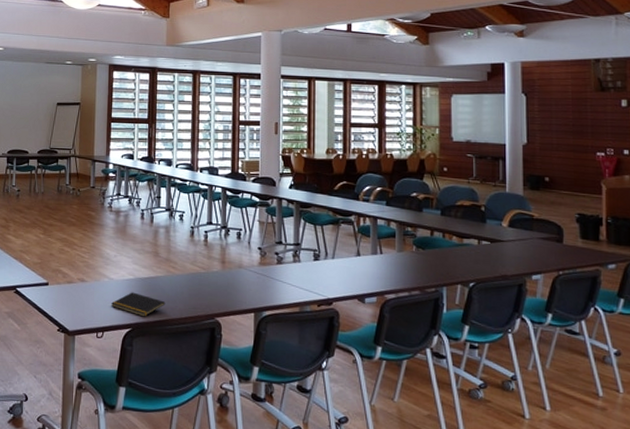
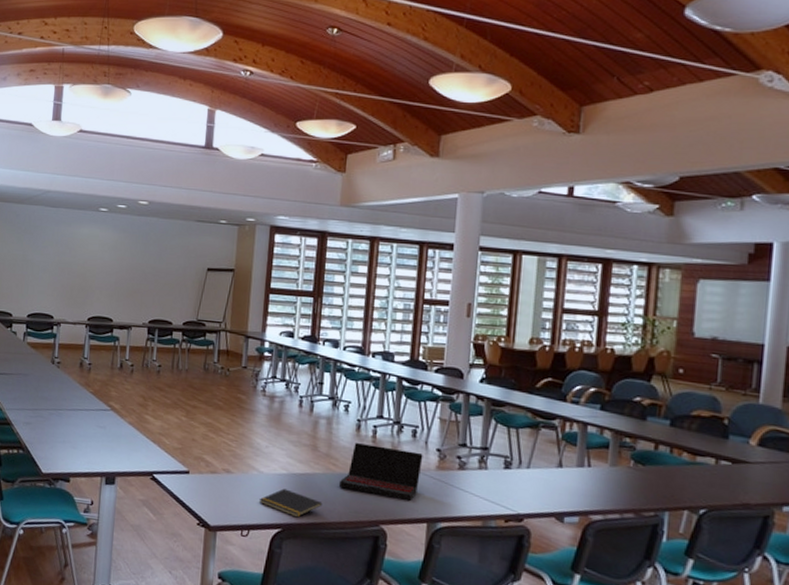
laptop: none [179,246,247,295] -> present [339,442,423,502]

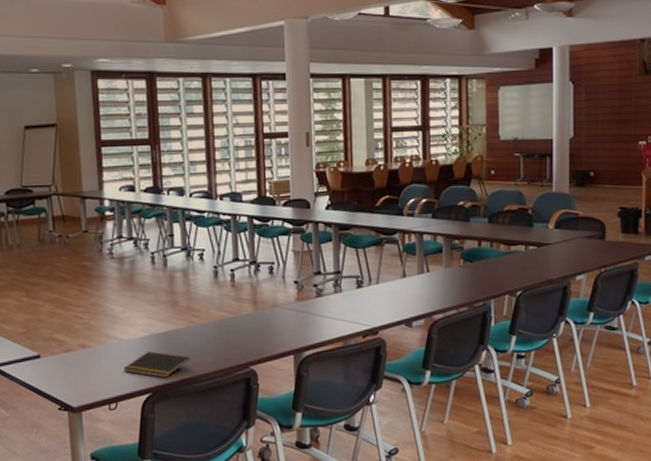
laptop: present [339,442,423,502] -> none [205,288,283,339]

